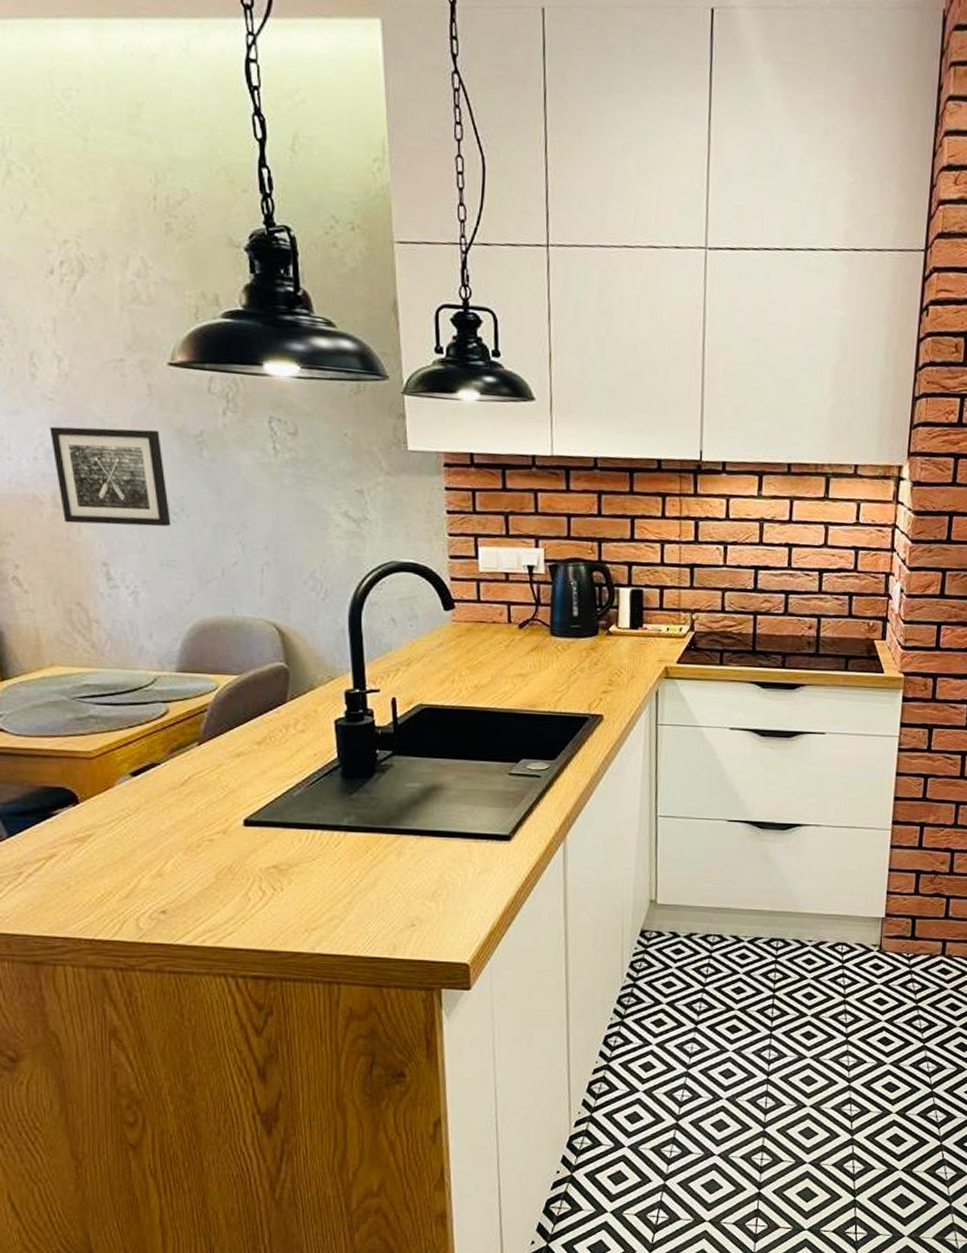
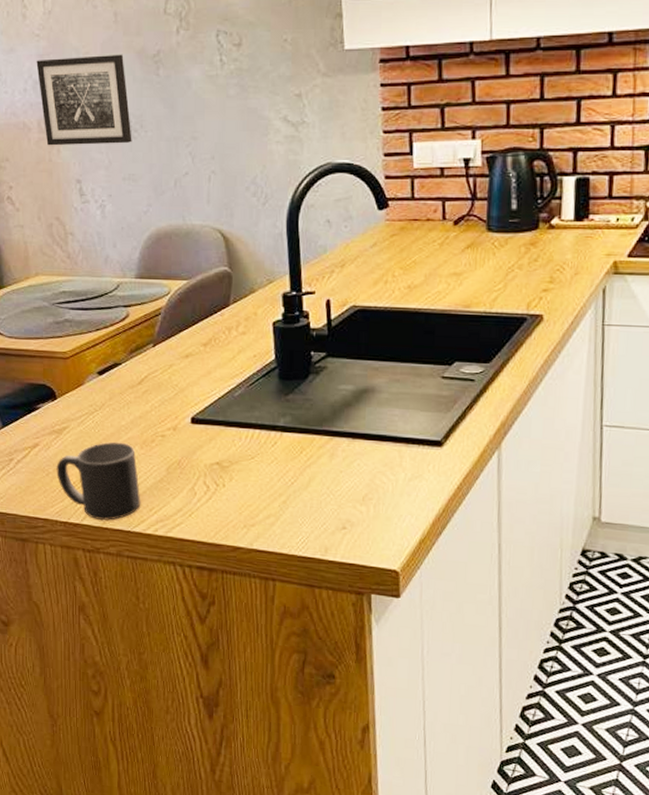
mug: none [79,848,185,935] -> present [56,441,141,521]

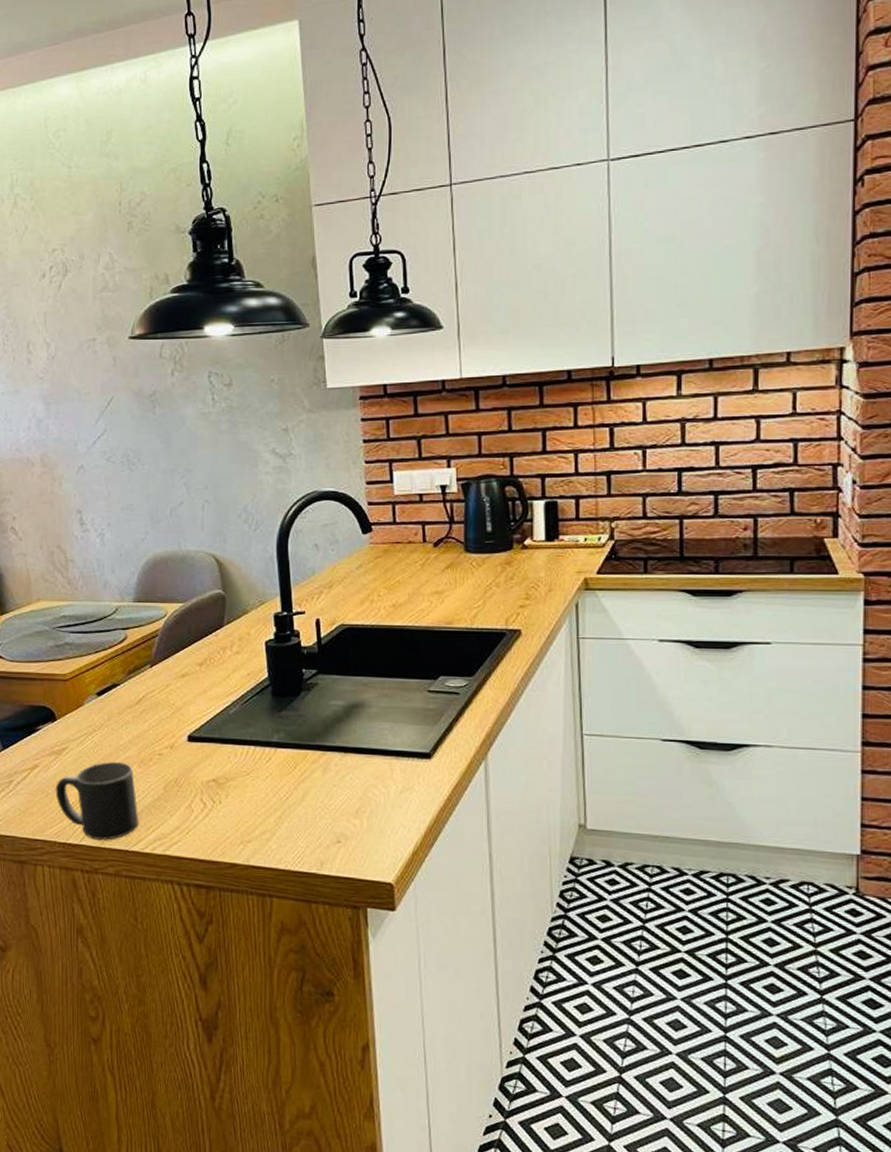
wall art: present [36,54,132,146] -> none [40,394,130,479]

